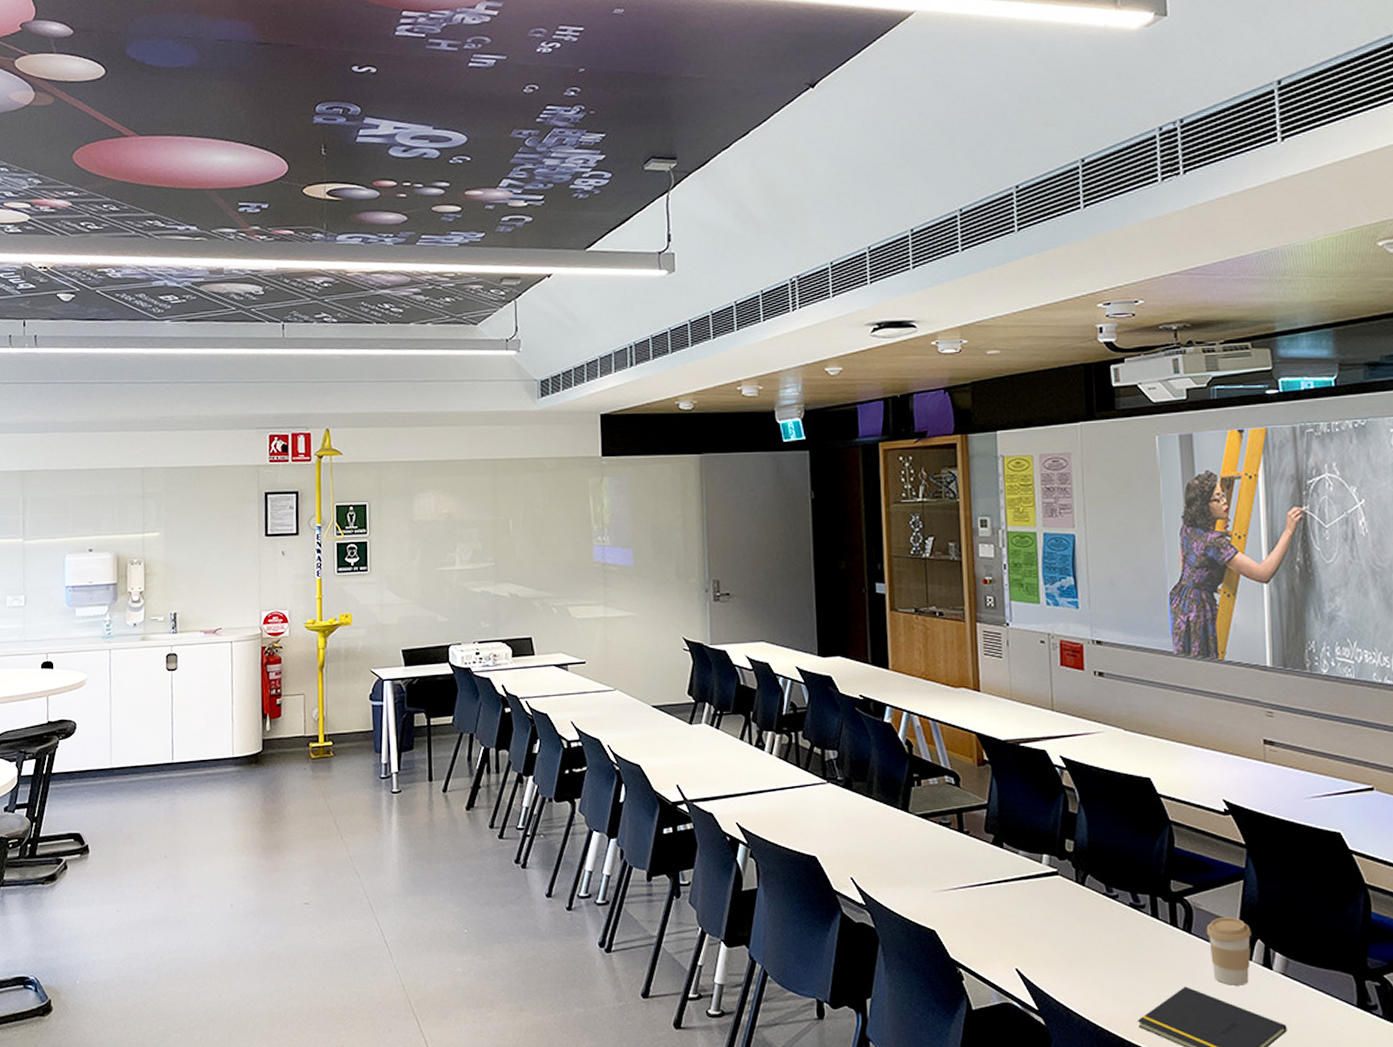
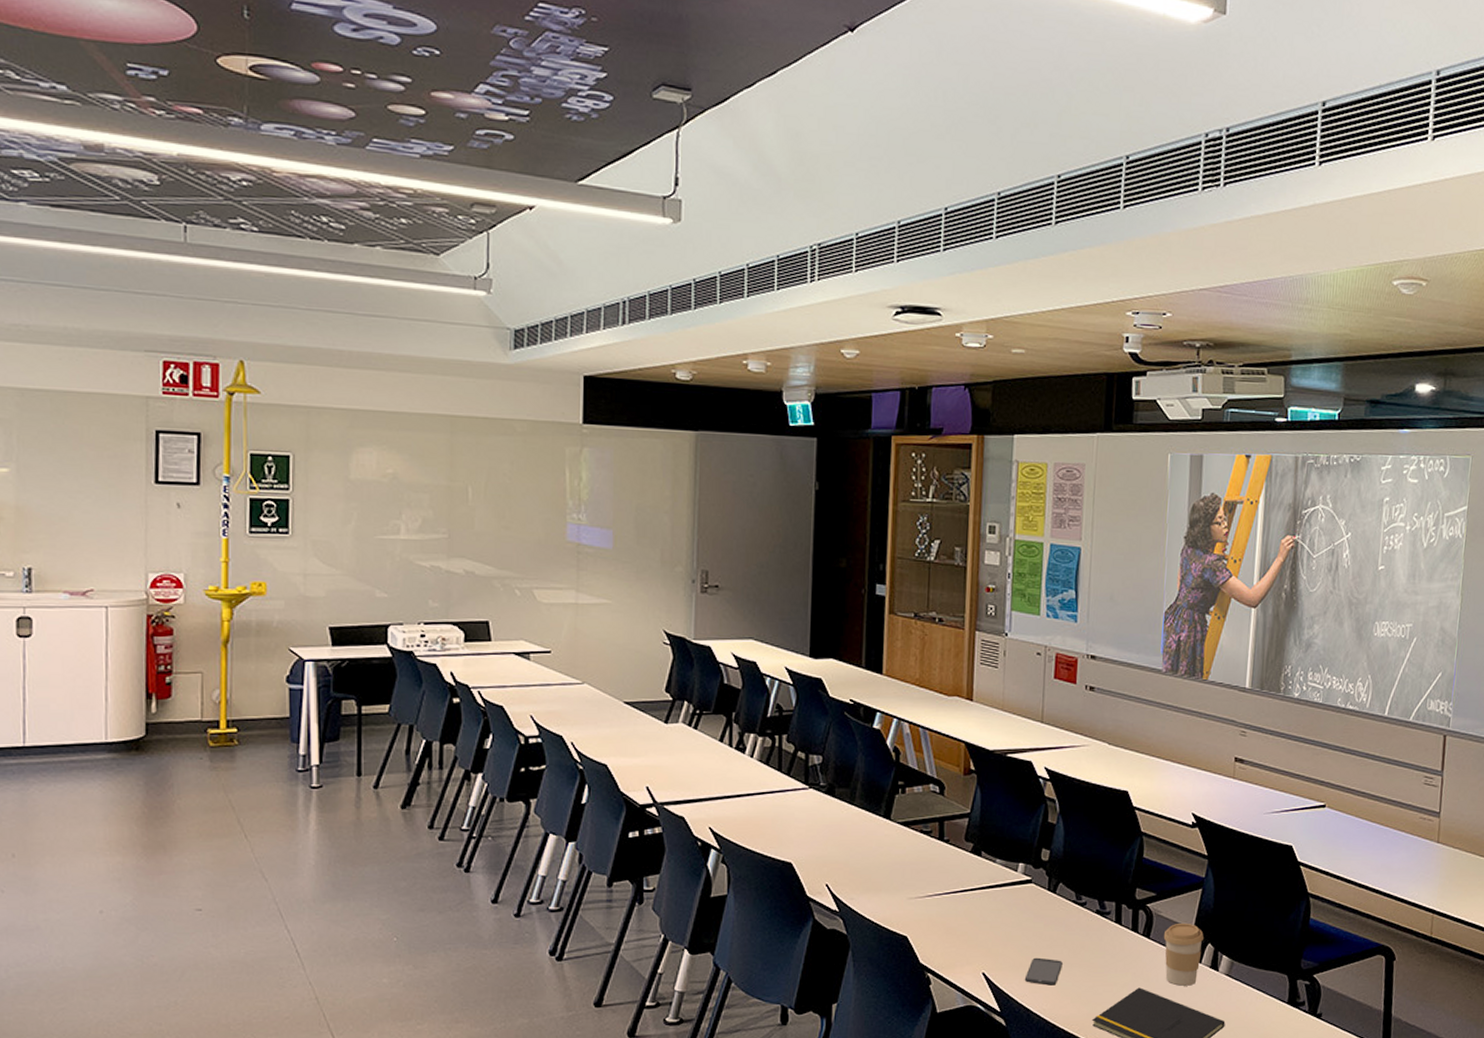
smartphone: none [1060,953,1099,983] -> present [1024,957,1063,986]

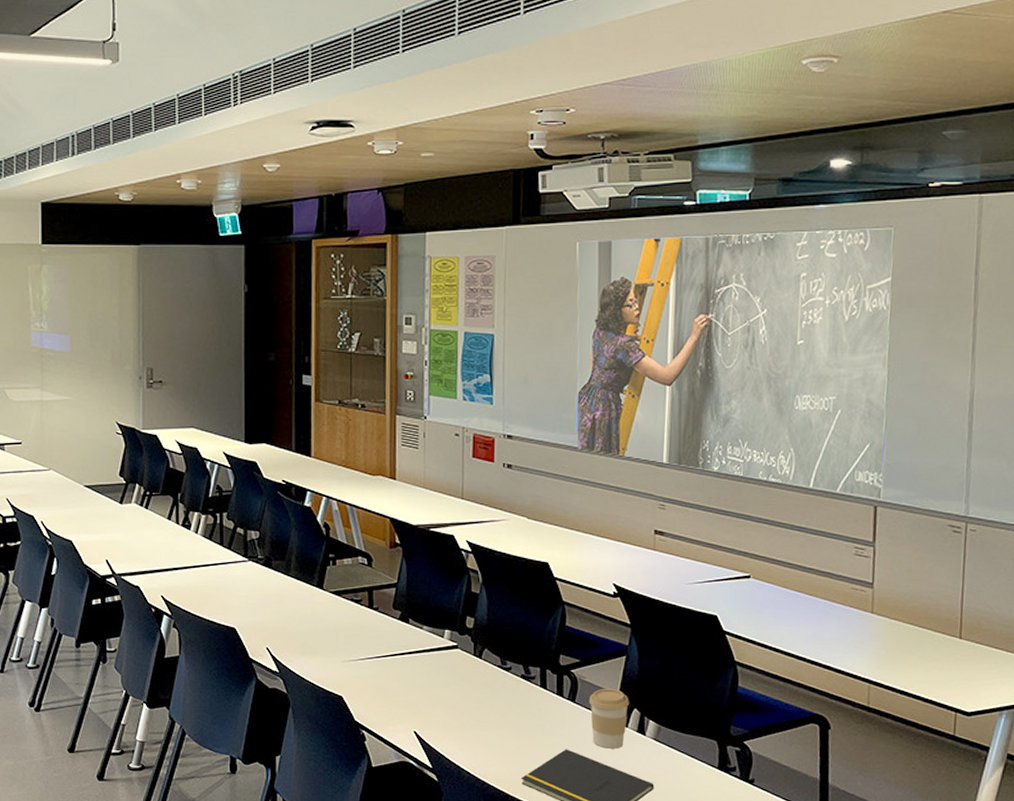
smartphone: present [1024,957,1063,986] -> none [454,718,490,745]

